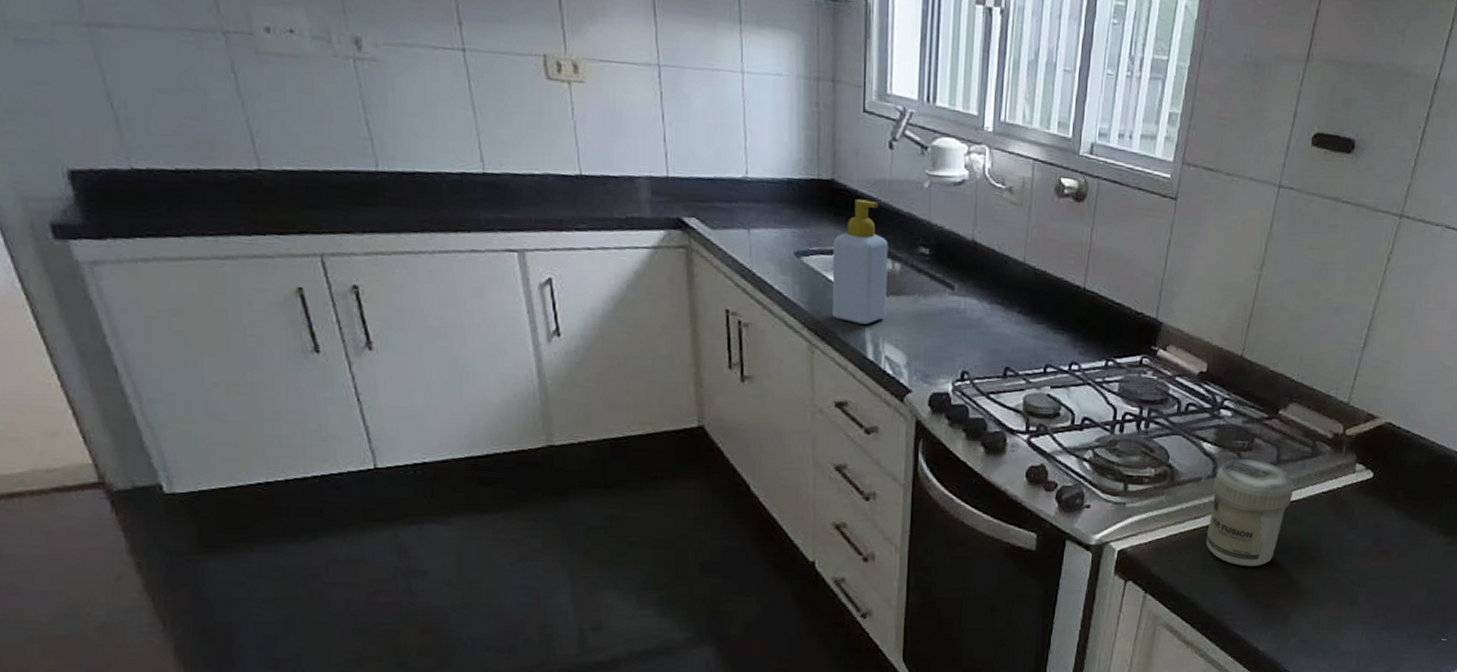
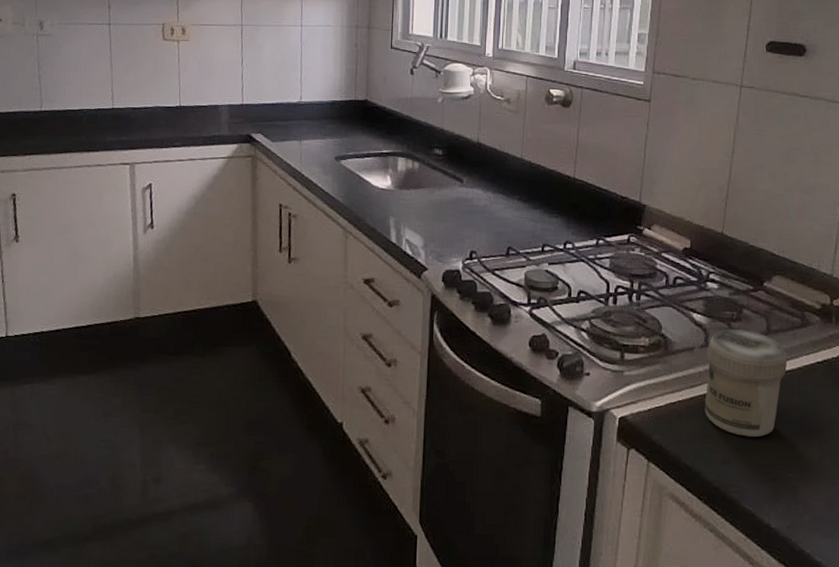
soap bottle: present [832,199,888,324] -> none [363,114,409,213]

